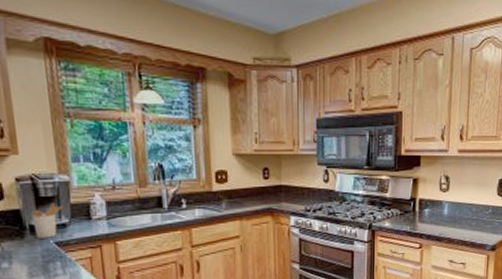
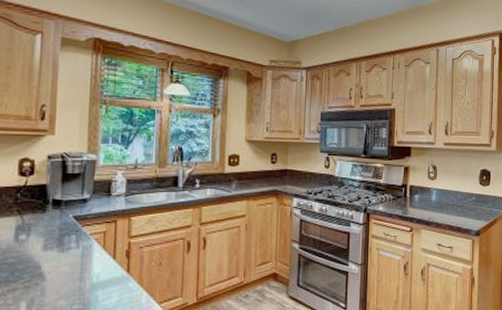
utensil holder: present [31,202,63,238] -> none [56,179,87,212]

